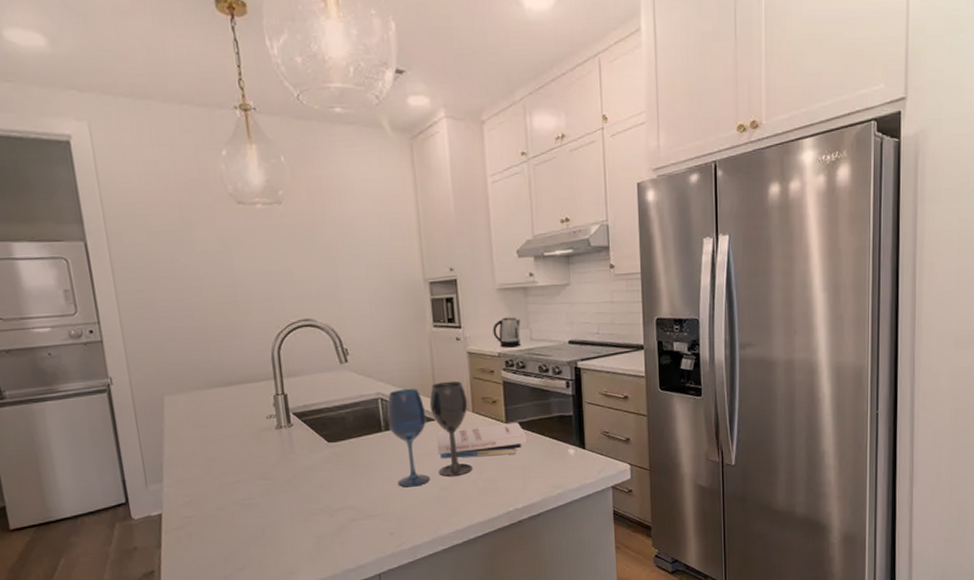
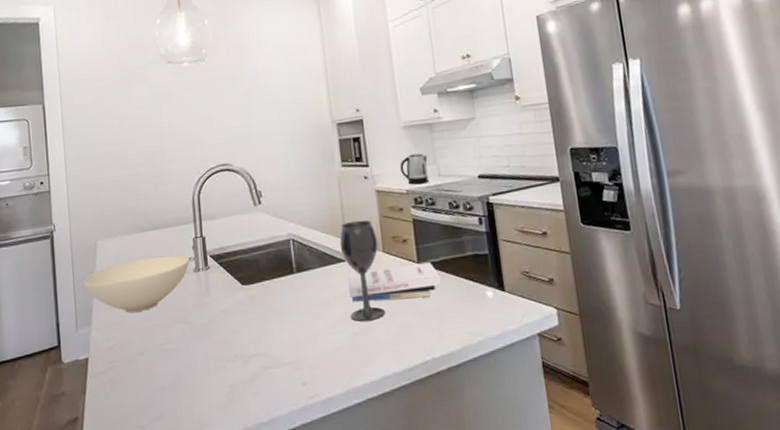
bowl: none [148,412,271,470] -> present [82,255,190,313]
wineglass: present [387,389,430,488] -> none [298,229,342,333]

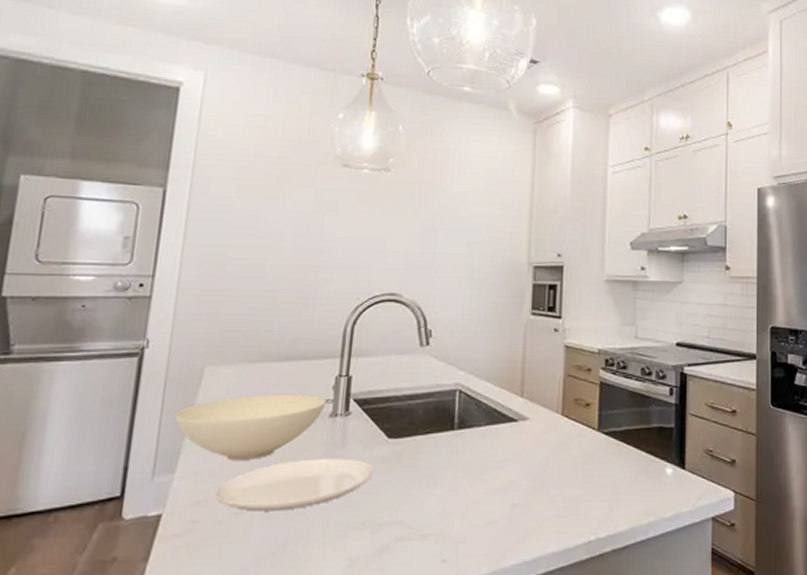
plate: none [121,304,236,352] -> present [213,458,374,512]
wine glass: present [339,220,385,321] -> none [512,376,558,491]
books: present [347,262,441,303] -> none [515,431,620,470]
kettle: present [400,153,429,185] -> none [595,311,626,345]

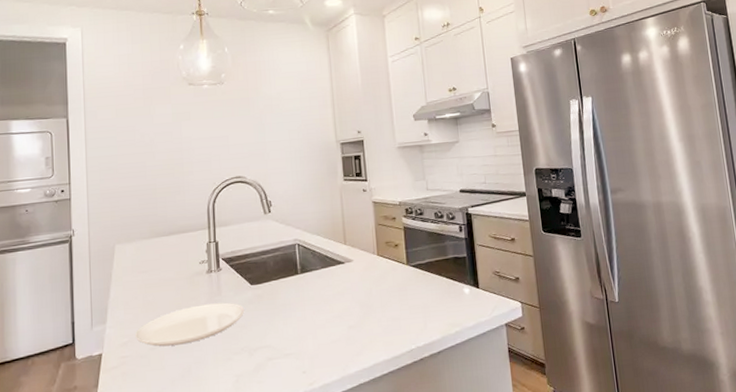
bowl: present [173,394,327,461] -> none [98,258,203,312]

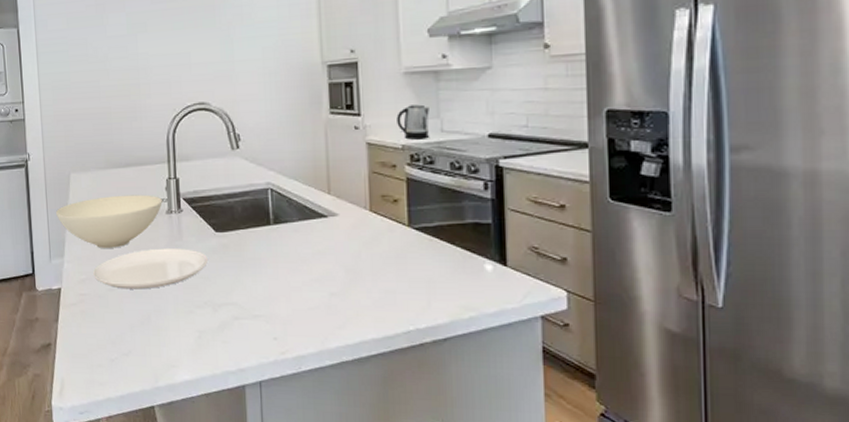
bowl: none [98,258,203,312] -> present [55,194,163,249]
kettle: none [394,170,418,197] -> present [396,104,430,140]

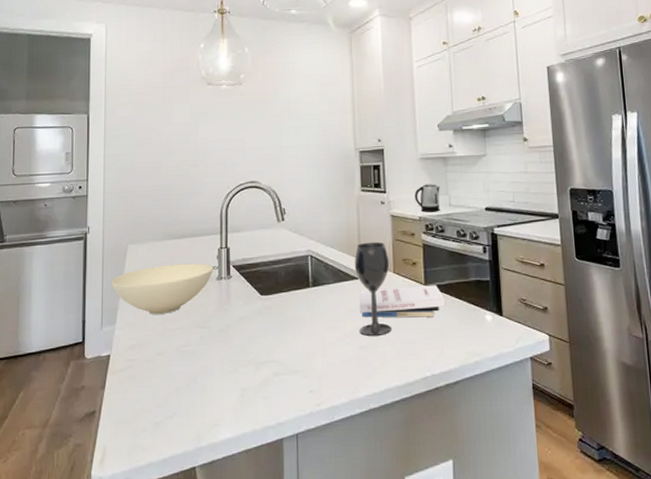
plate: present [92,248,208,290] -> none [143,312,252,353]
wine glass: none [322,174,367,282] -> present [354,242,391,336]
books: none [328,227,433,264] -> present [359,285,445,318]

